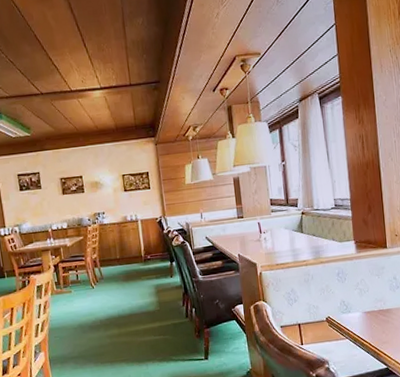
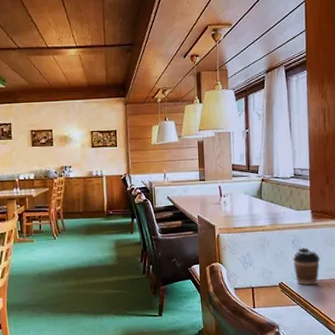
coffee cup: none [338,279,367,319] -> present [292,247,320,286]

